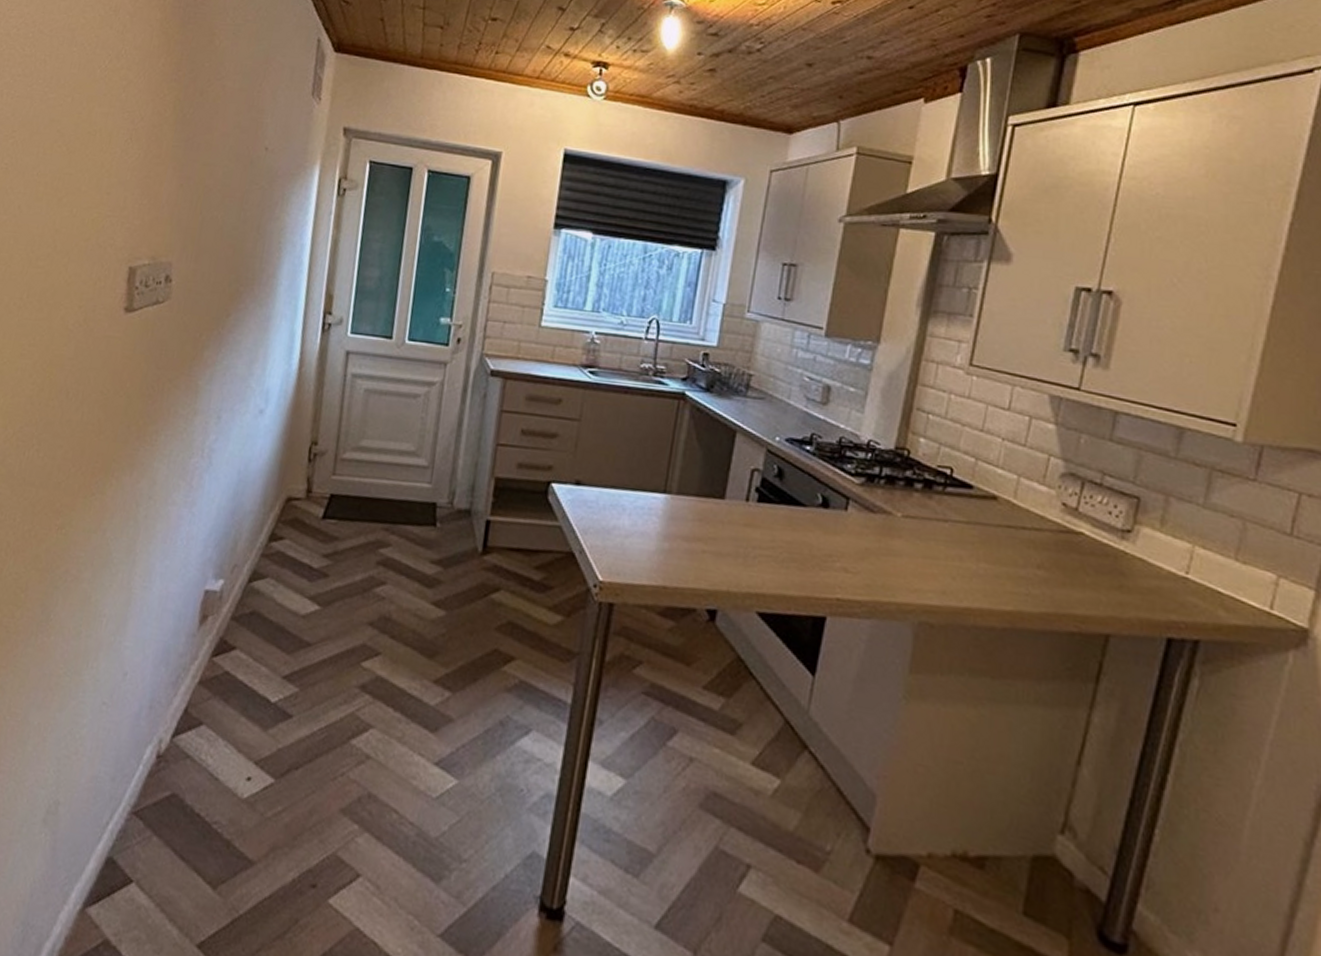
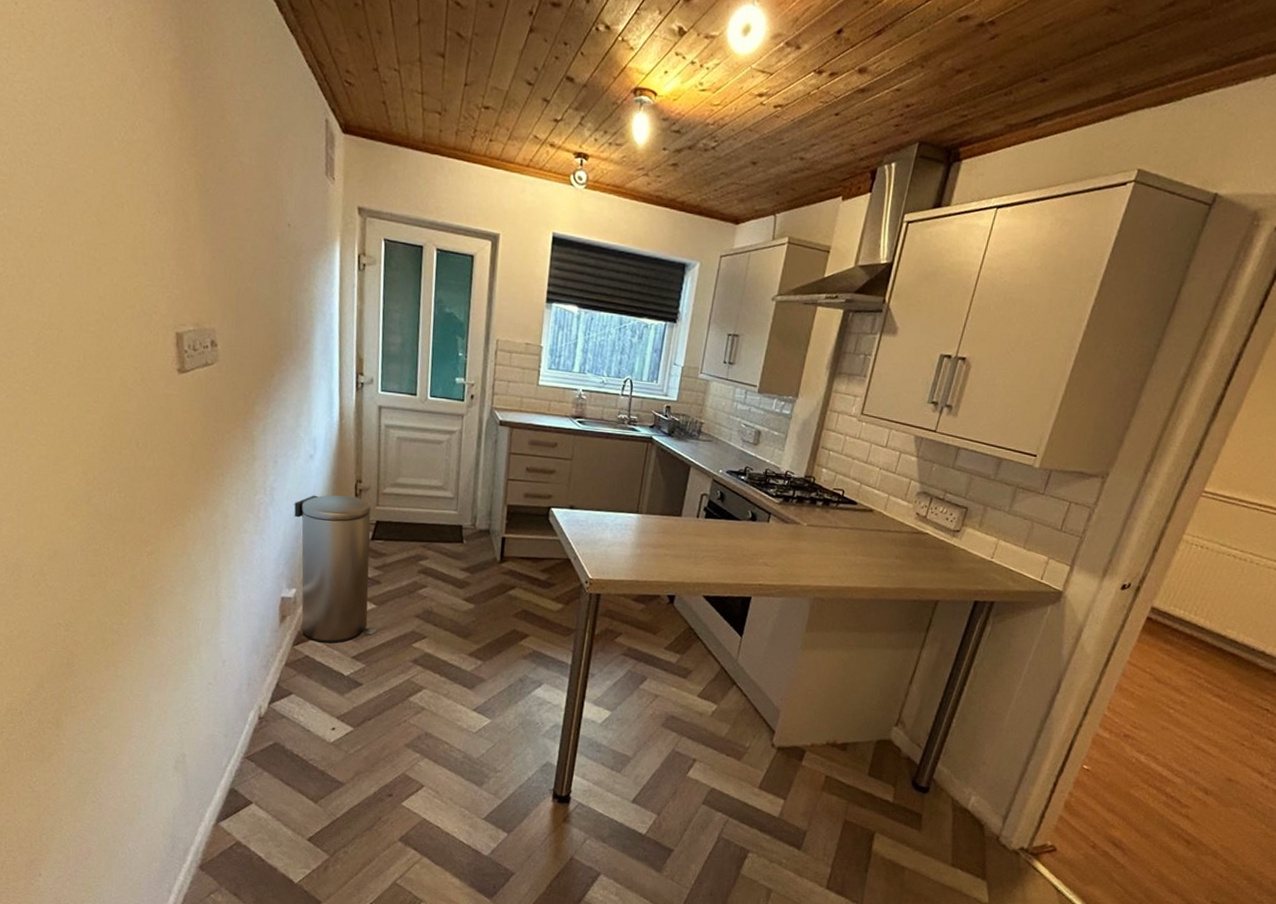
pedal bin: none [224,459,327,657] -> present [294,494,379,644]

